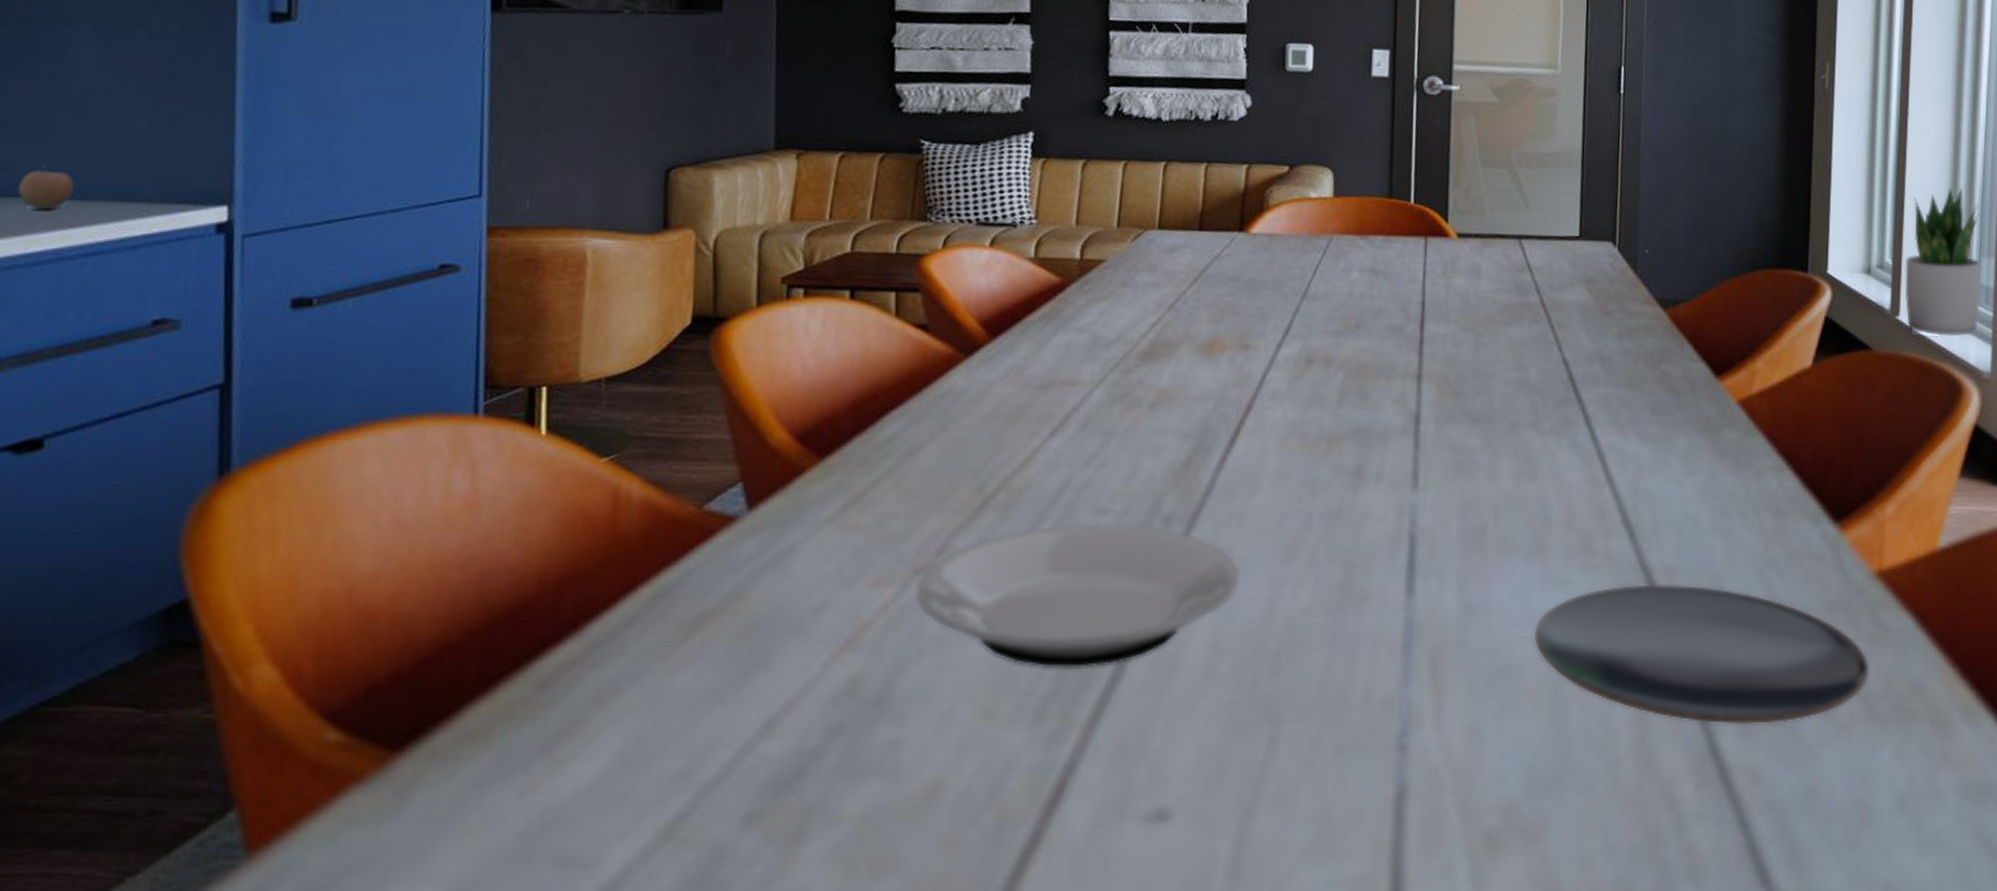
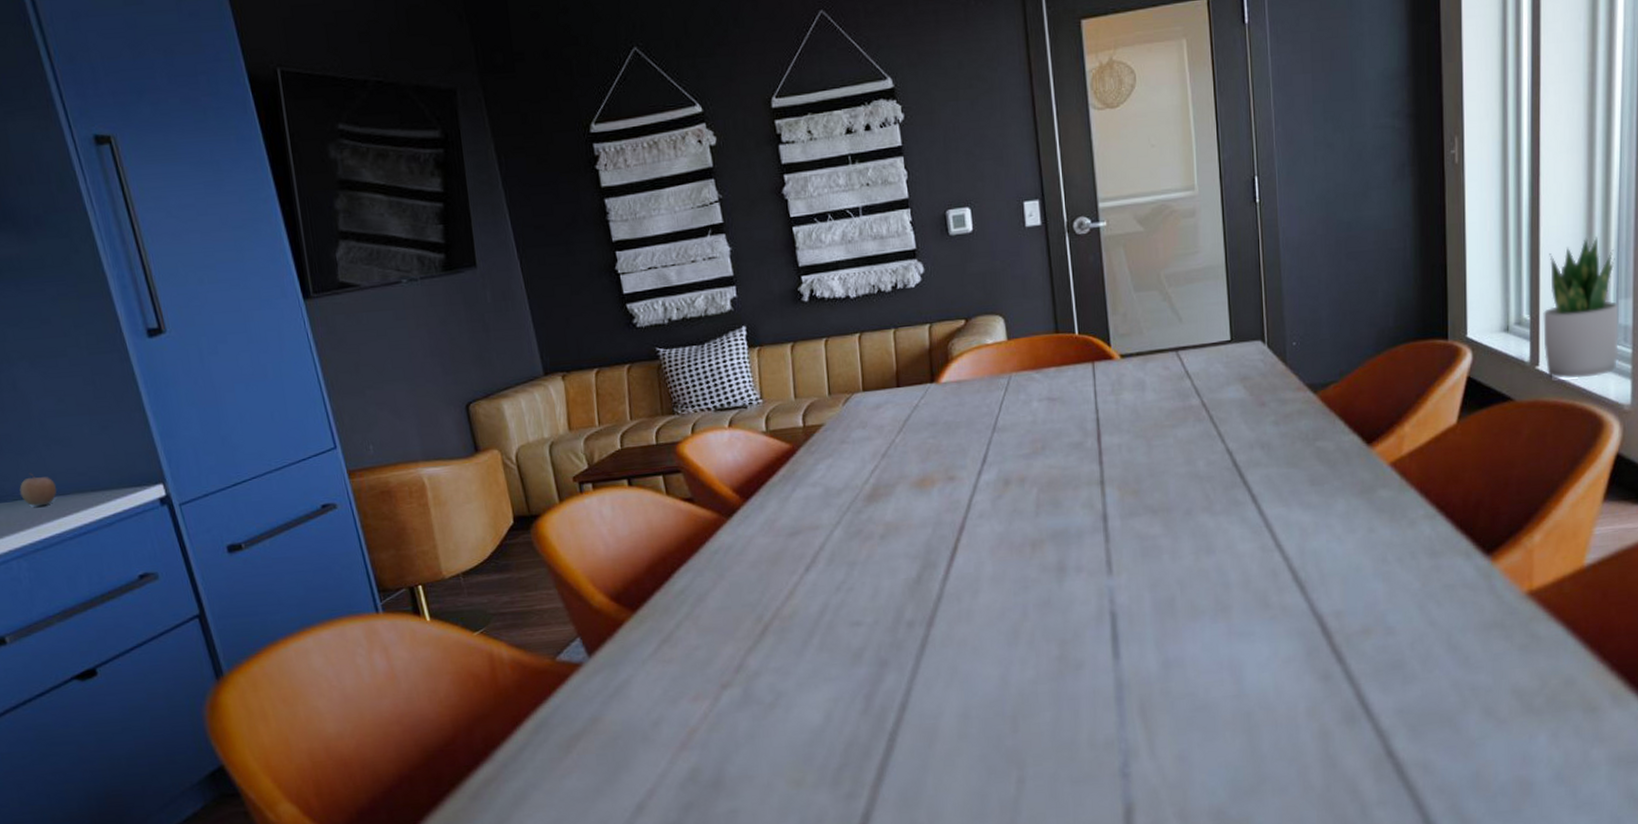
plate: present [914,523,1240,667] -> none [724,631,976,746]
plate: present [1533,584,1870,724] -> none [1224,622,1525,731]

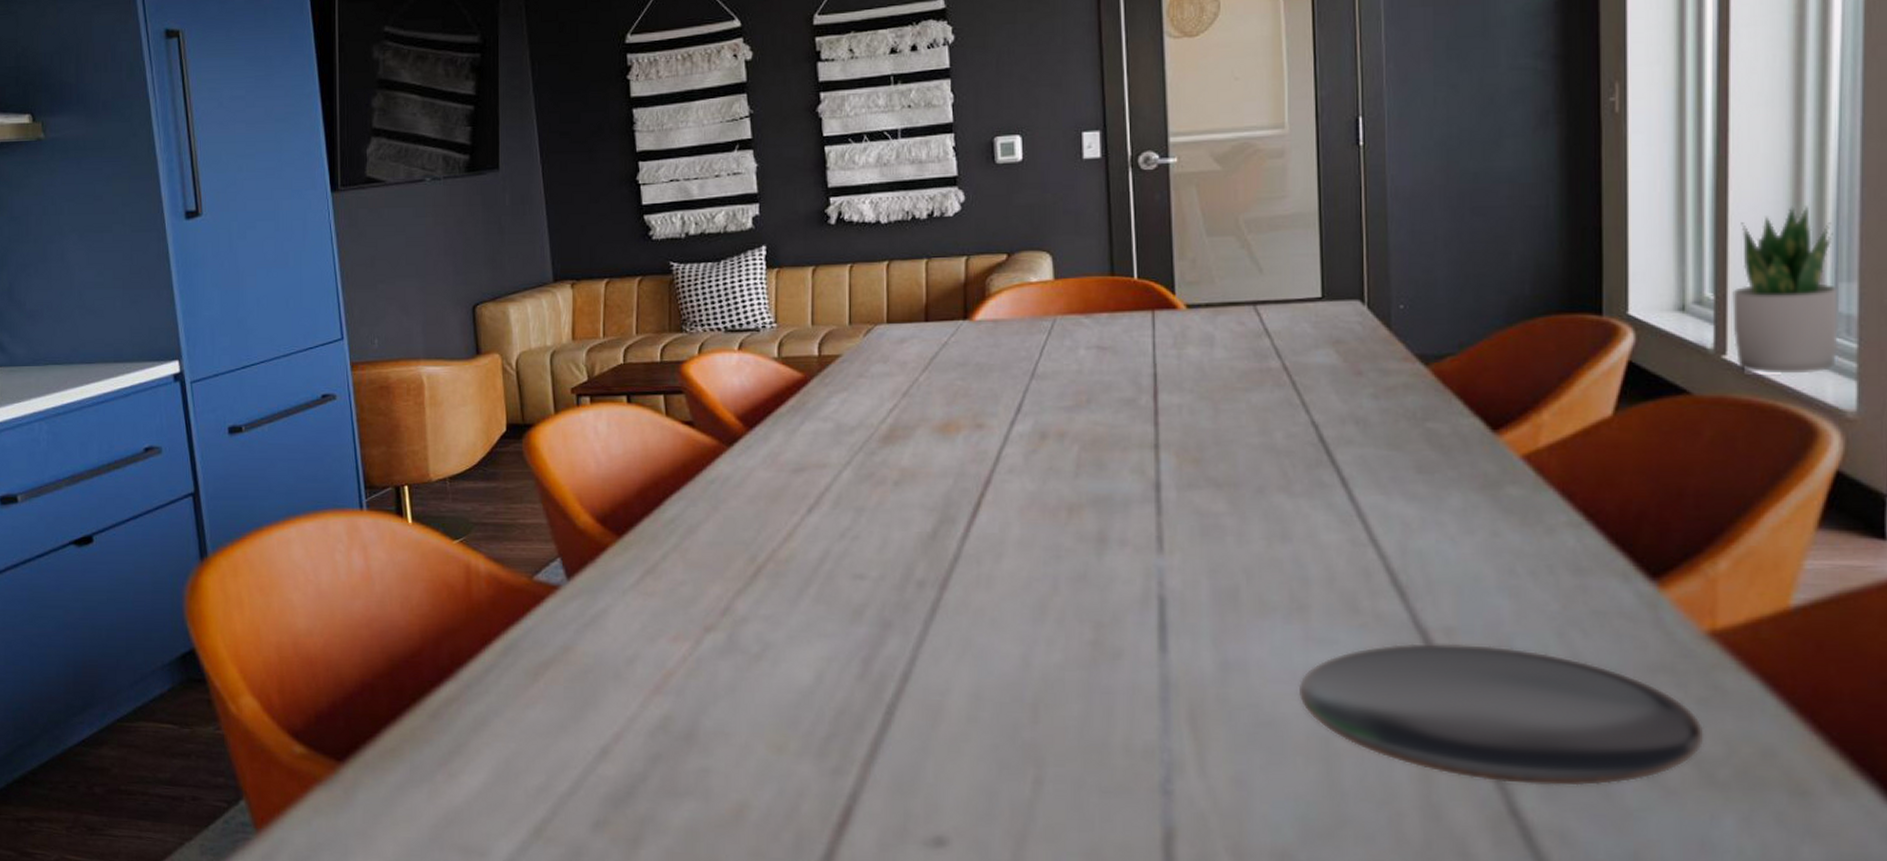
fruit: present [19,473,57,506] -> none [52,340,84,372]
plate: none [1224,622,1525,731] -> present [1298,643,1704,786]

